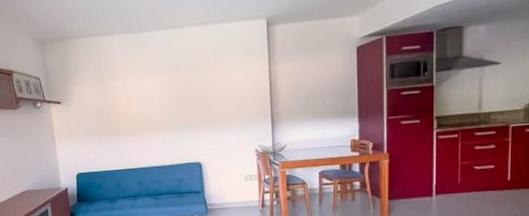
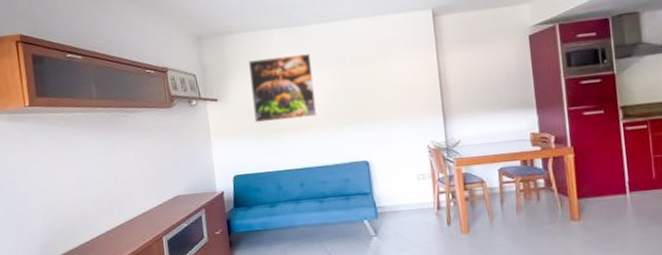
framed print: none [90,60,155,125] -> present [249,54,317,123]

